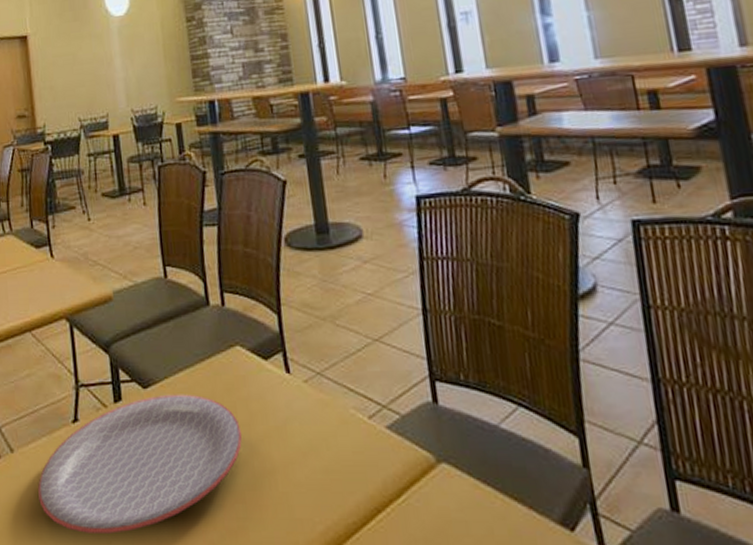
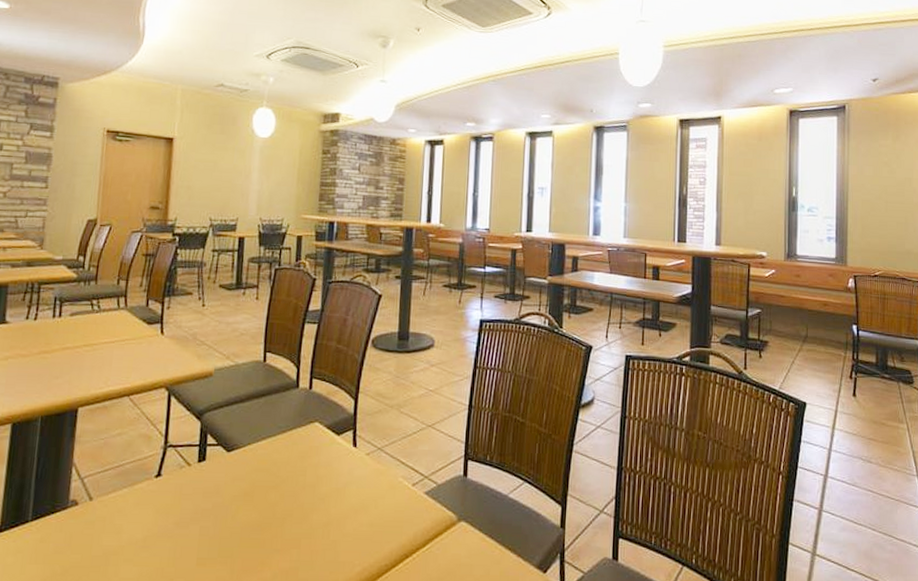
plate: present [38,394,243,534] -> none [110,458,308,572]

